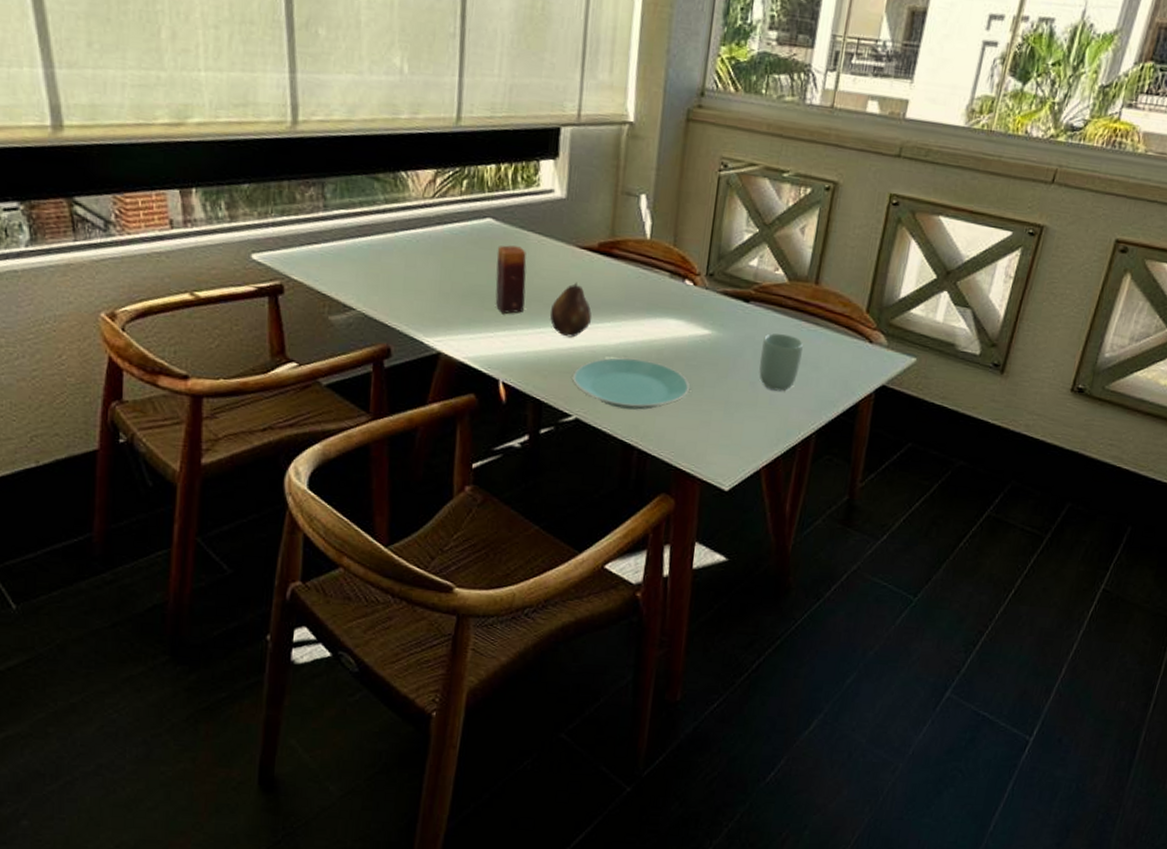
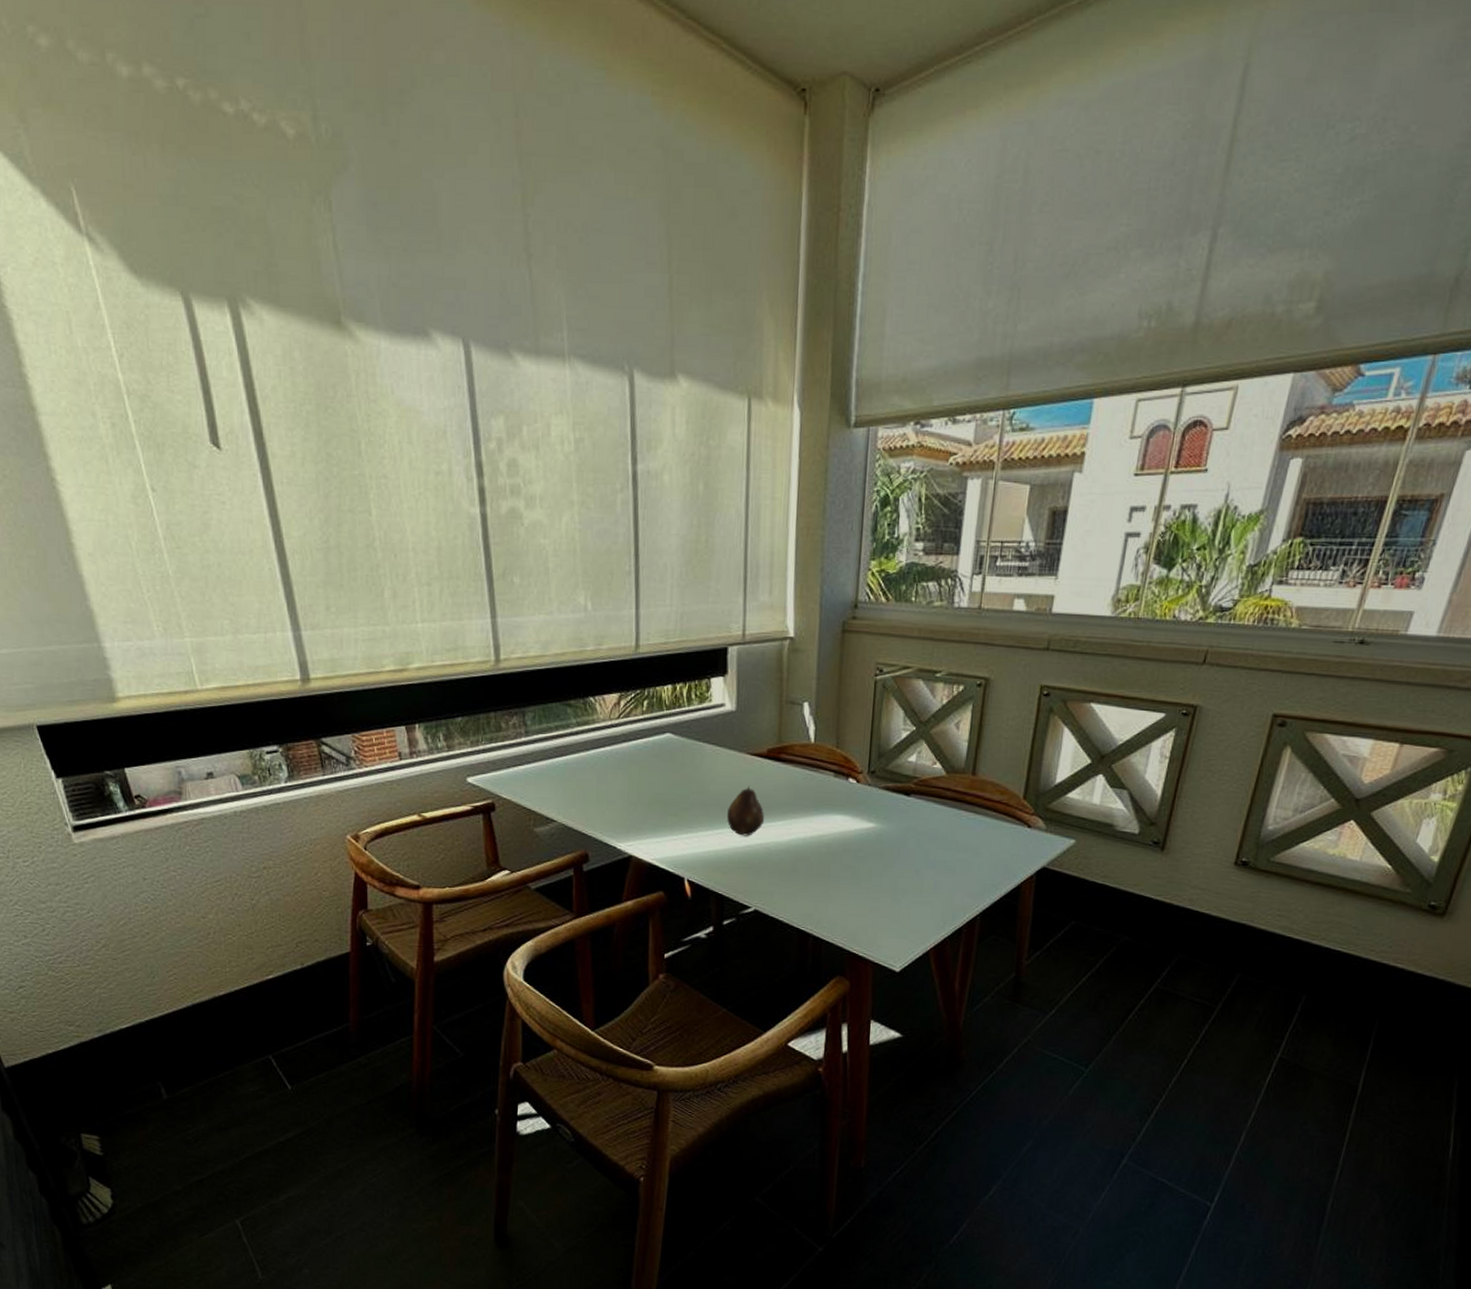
candle: present [495,245,527,314] -> none [676,756,704,818]
plate: present [573,357,690,410] -> none [750,852,859,900]
cup: present [759,333,803,392] -> none [922,823,964,877]

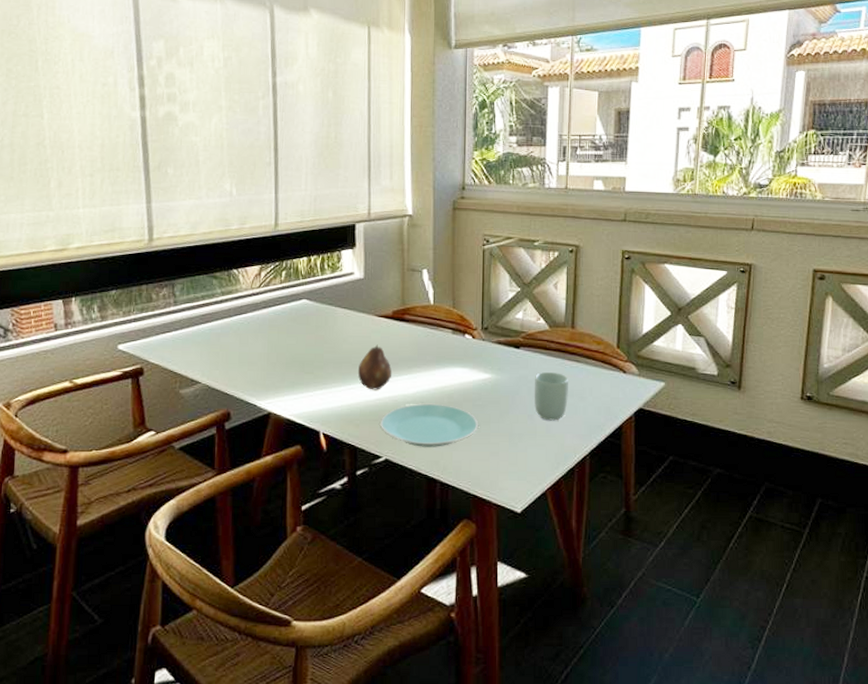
plate: none [750,852,859,900] -> present [380,403,479,447]
cup: none [922,823,964,877] -> present [534,371,568,421]

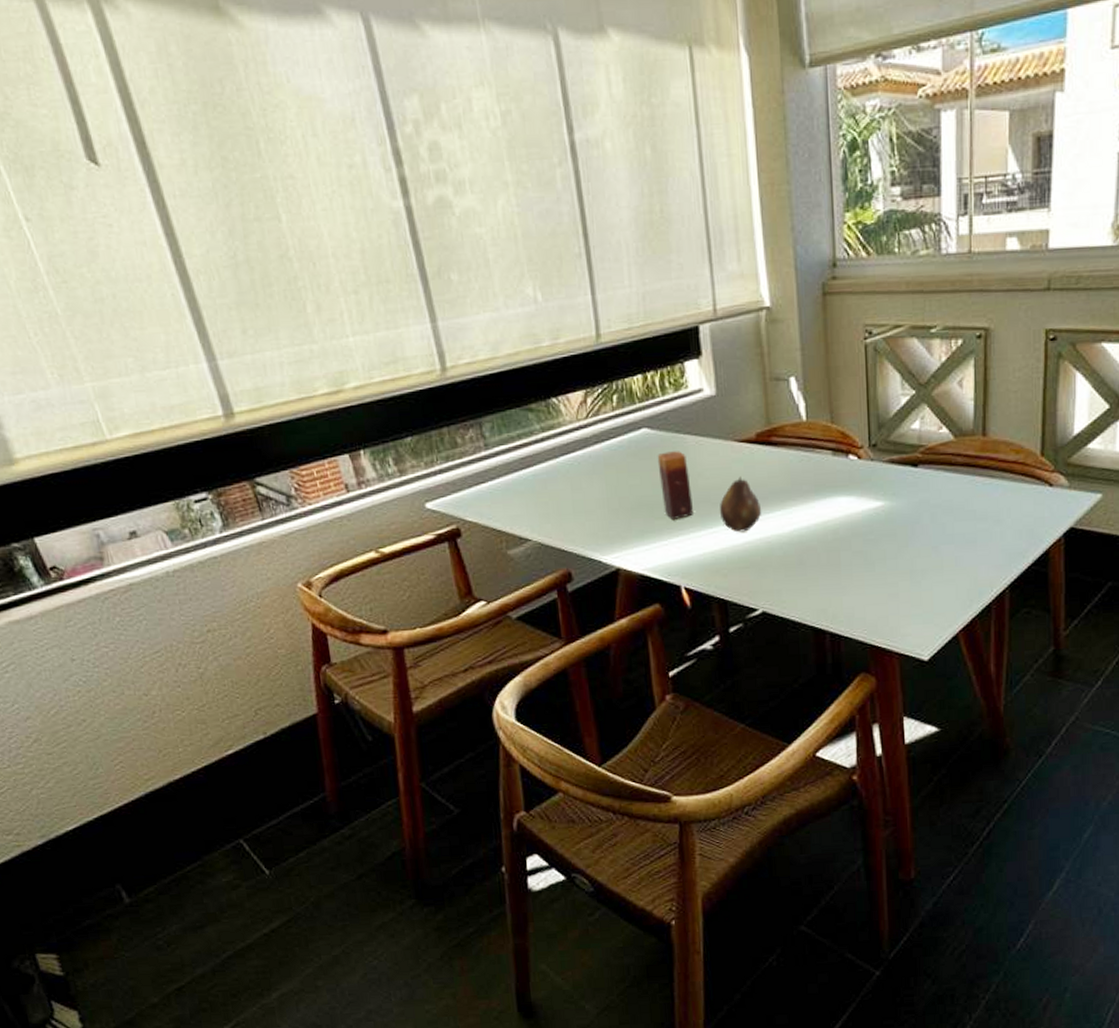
candle: none [312,319,337,375] -> present [657,451,693,519]
plate: present [380,403,479,447] -> none [753,542,872,595]
cup: present [534,371,568,421] -> none [938,492,981,552]

